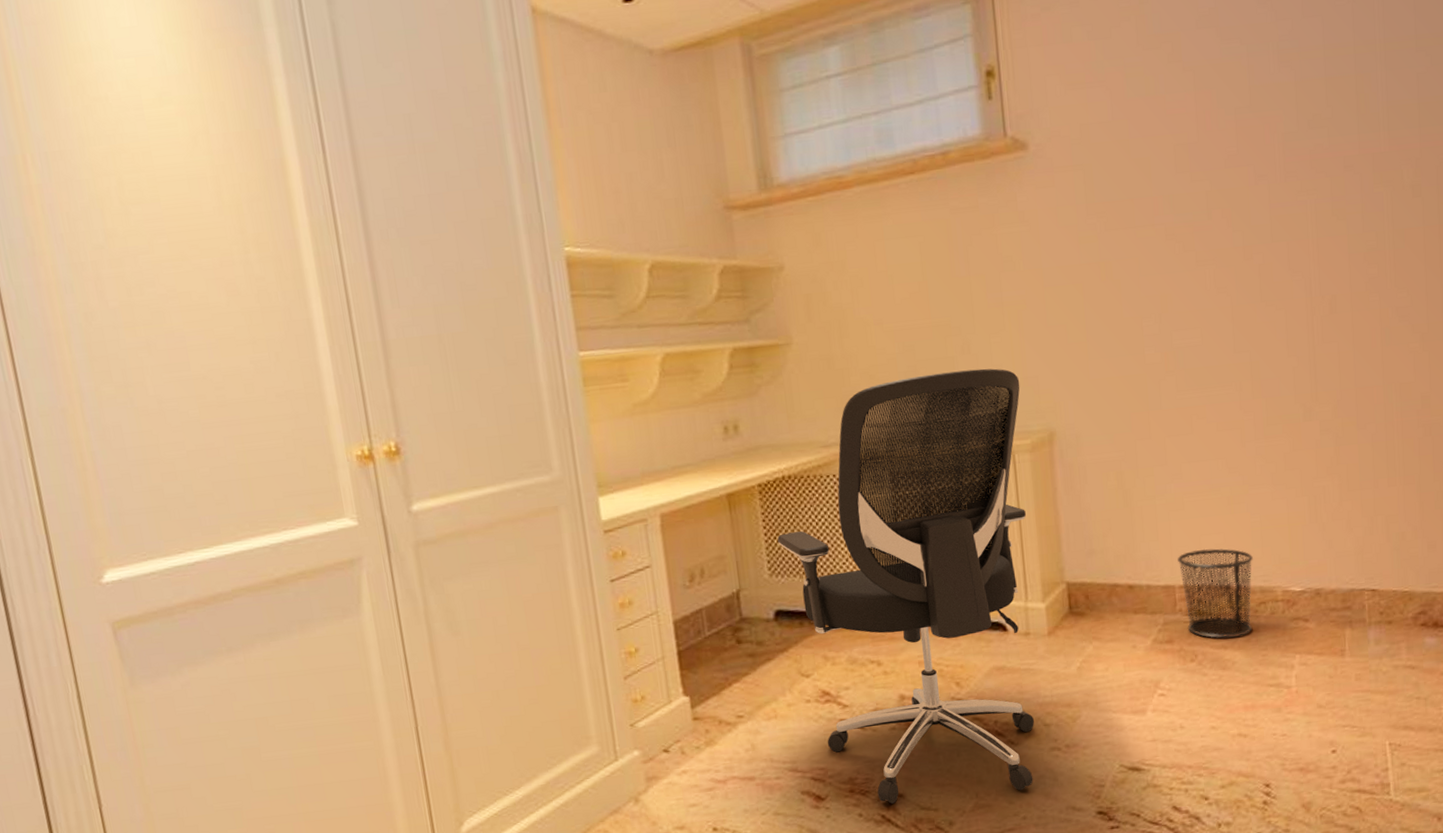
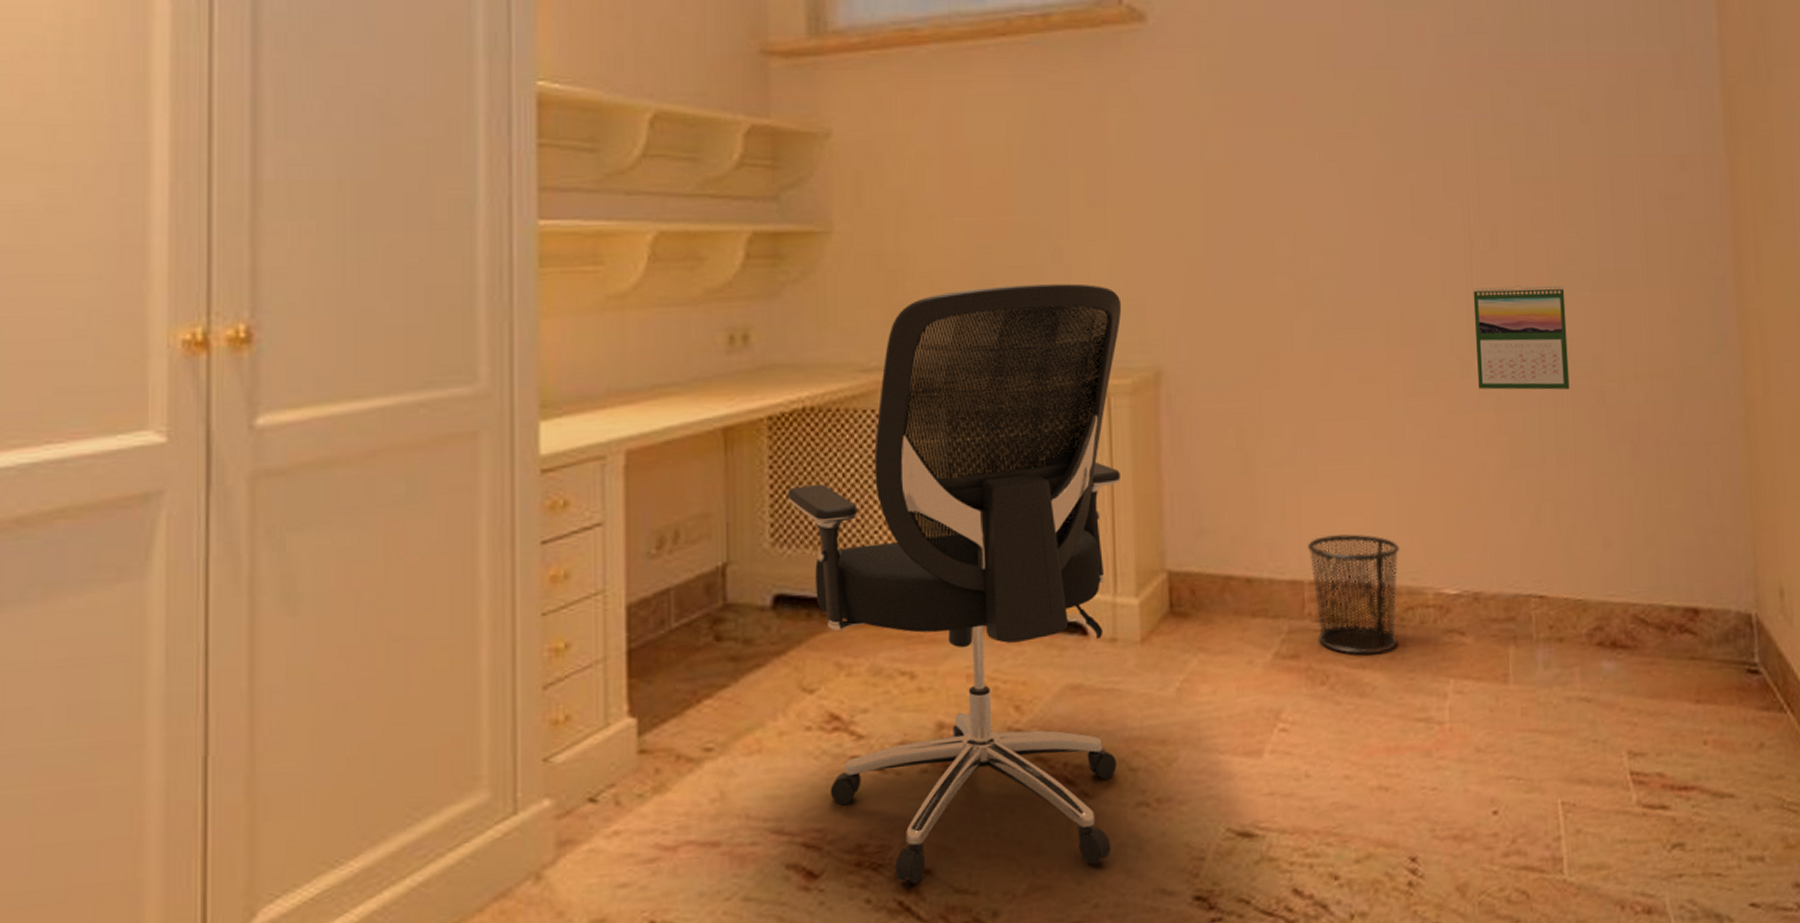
calendar: none [1314,340,1400,430] -> present [1473,285,1570,390]

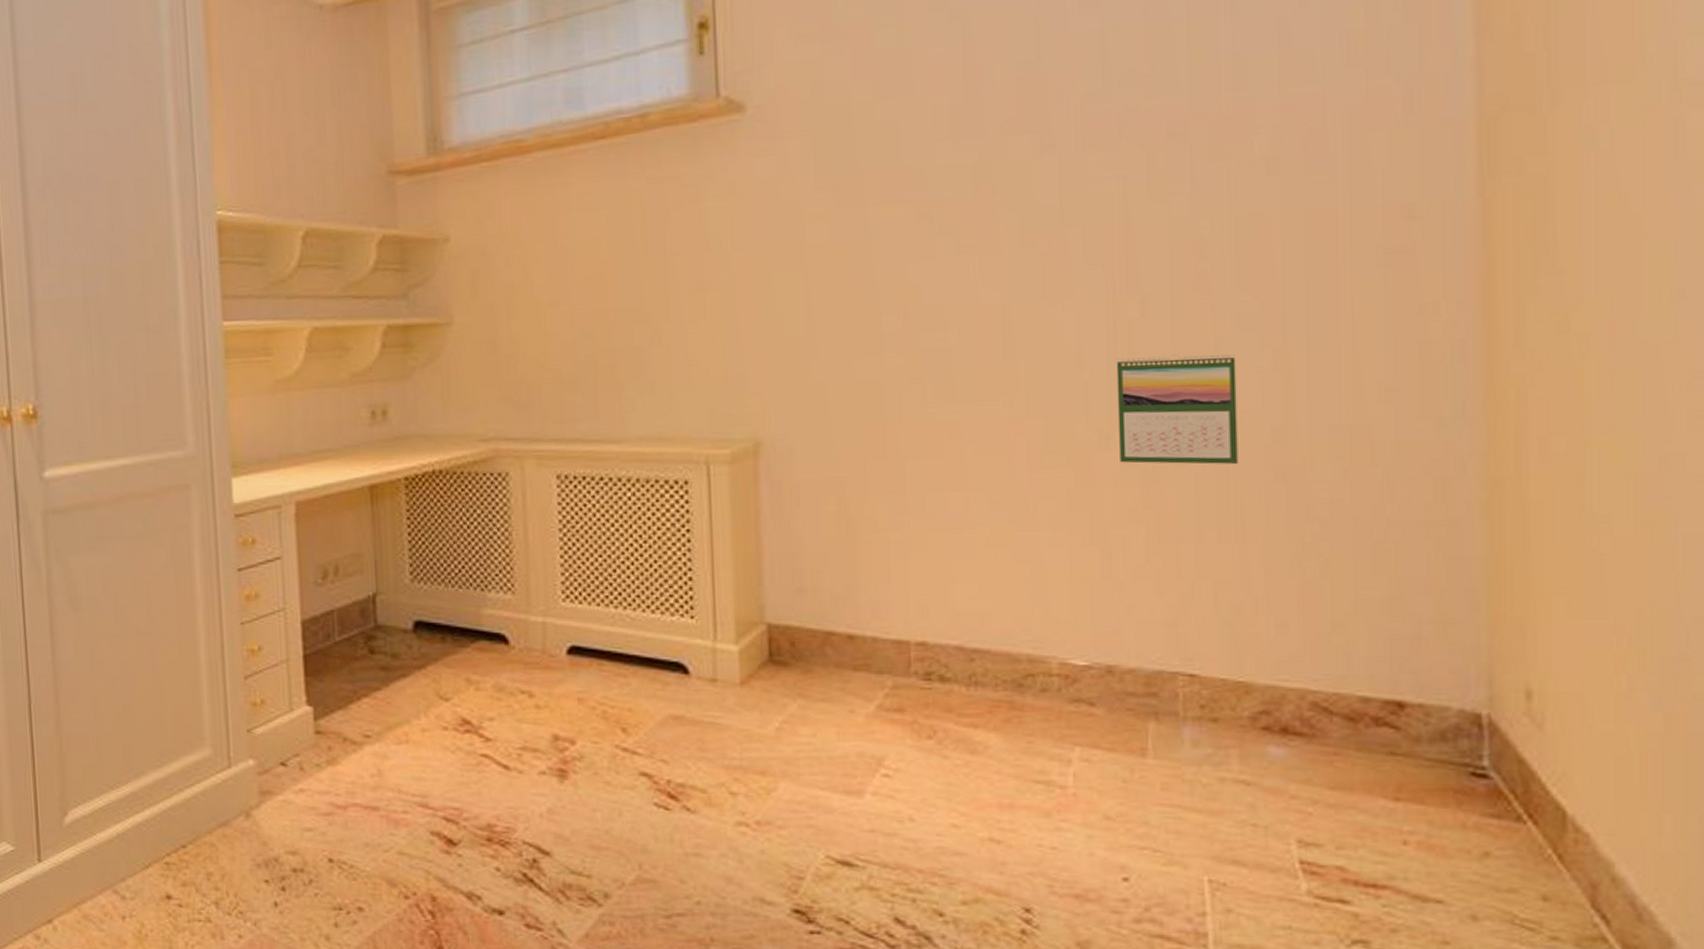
chair: present [787,283,1122,884] -> none [422,362,721,869]
waste bin: present [1308,533,1399,655] -> none [915,599,1019,716]

